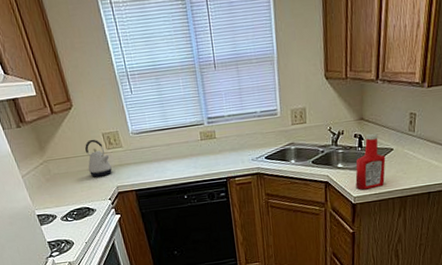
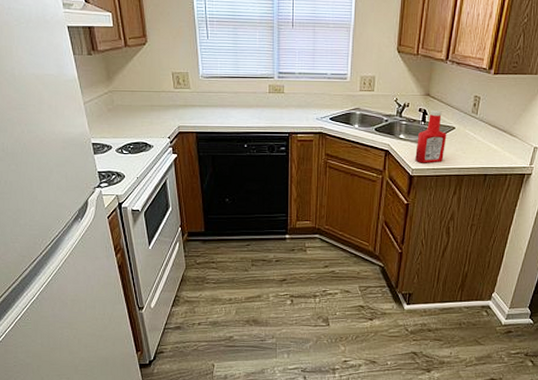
kettle: present [85,139,112,177] -> none [152,76,176,114]

